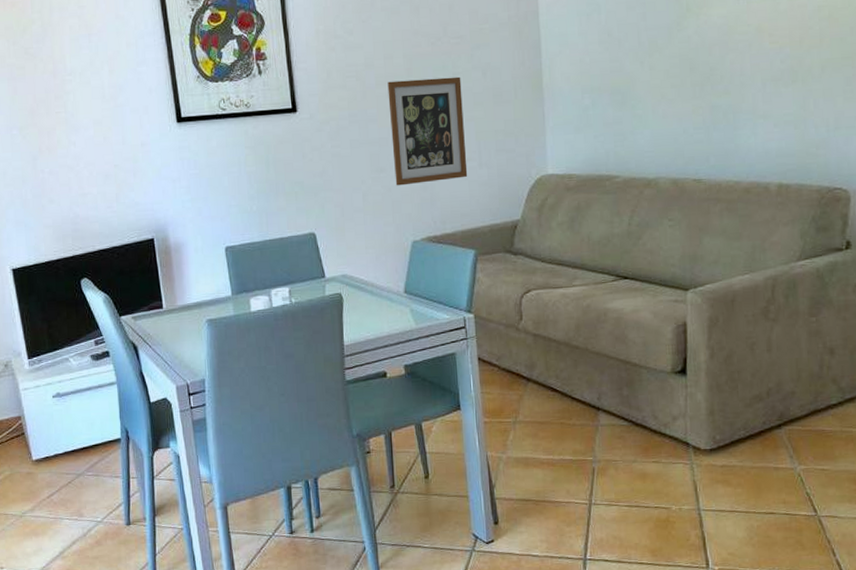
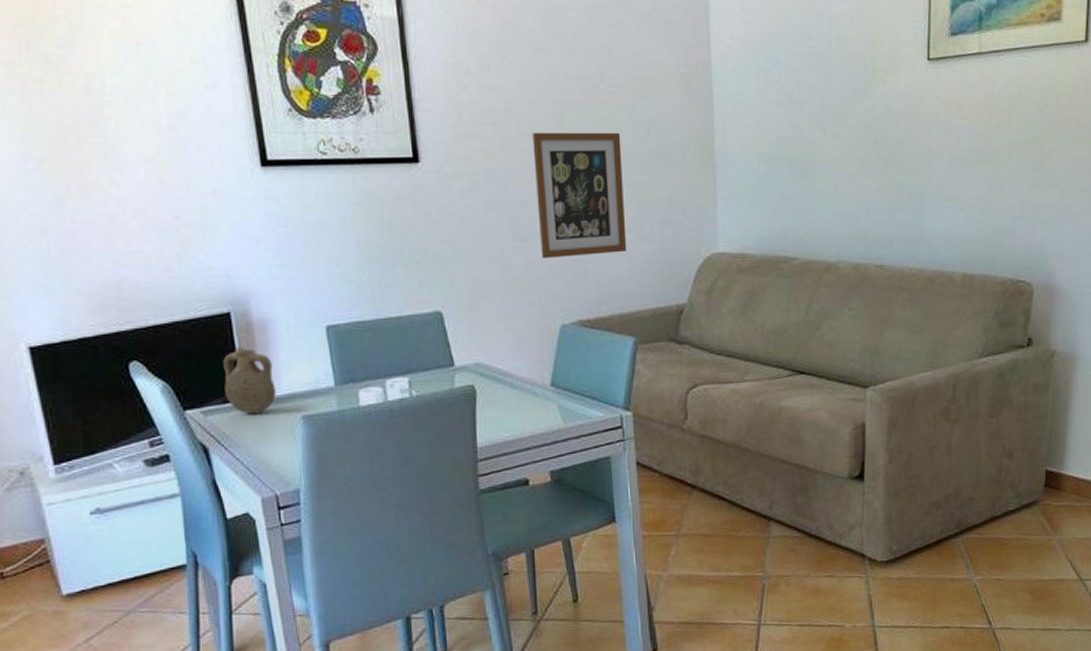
pilgrim flask: none [148,265,187,319] -> present [223,347,276,414]

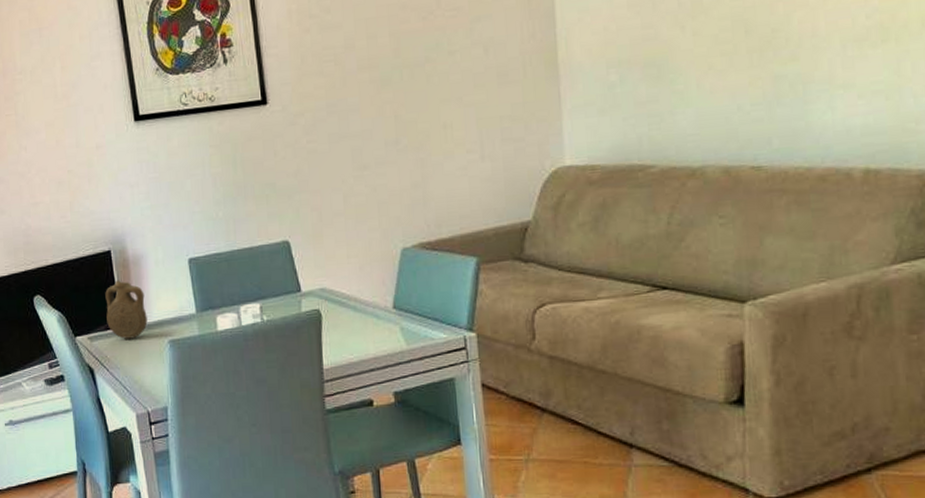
wall art: present [532,132,627,259] -> none [371,55,468,185]

